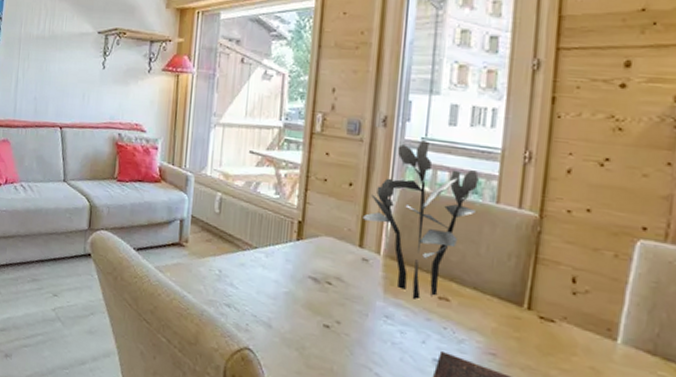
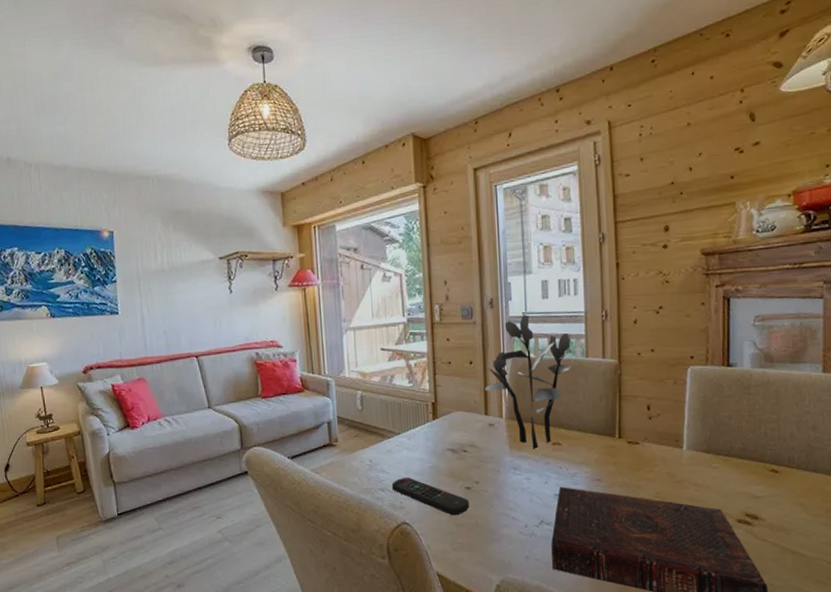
remote control: none [238,297,326,355] -> present [391,477,470,516]

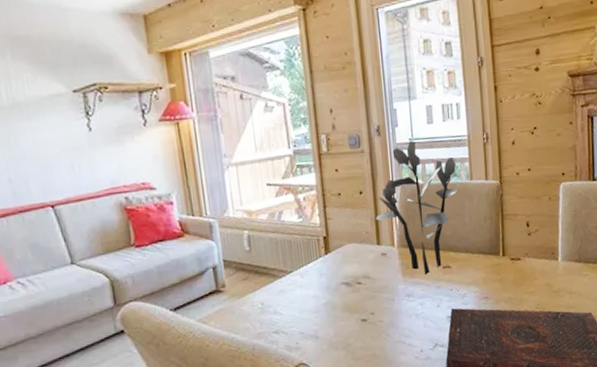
remote control: present [391,477,470,516] -> none [285,315,367,350]

